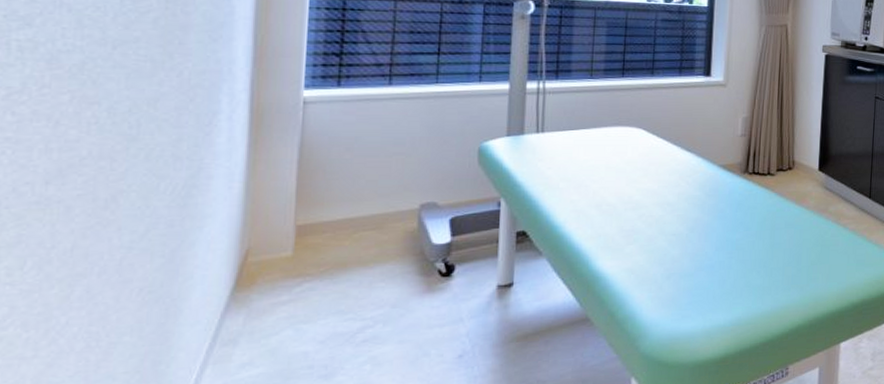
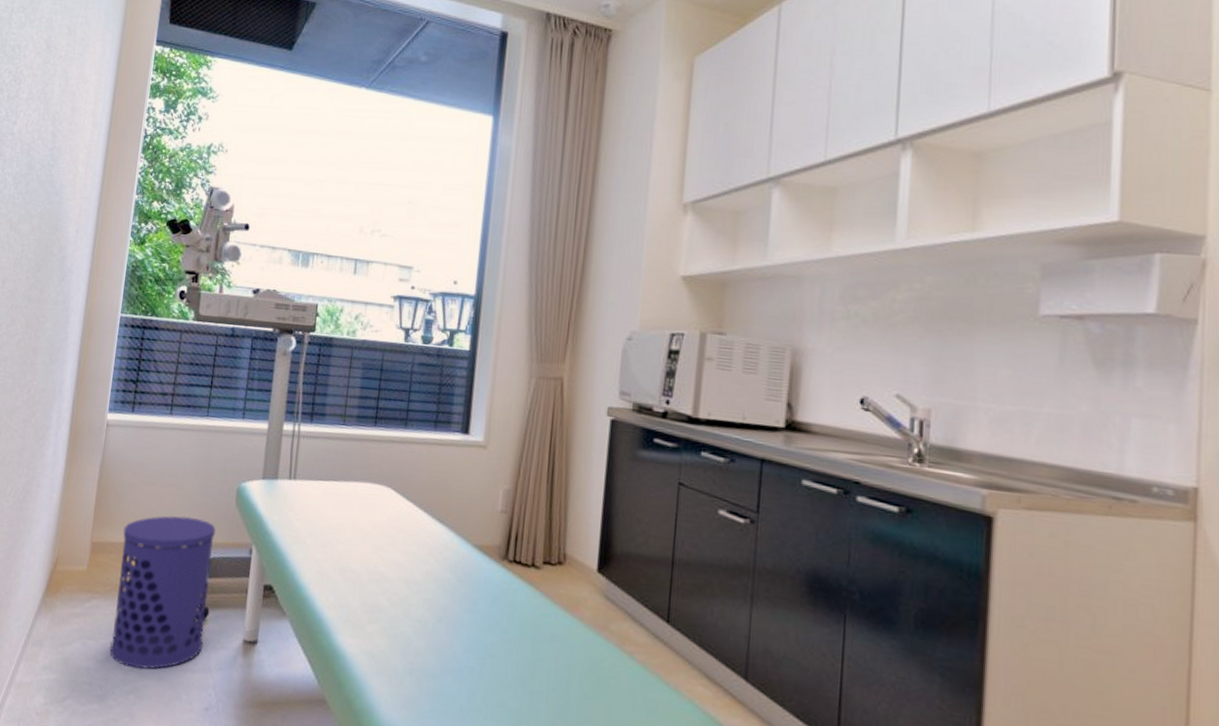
waste bin: none [333,182,456,340] -> present [109,516,216,669]

